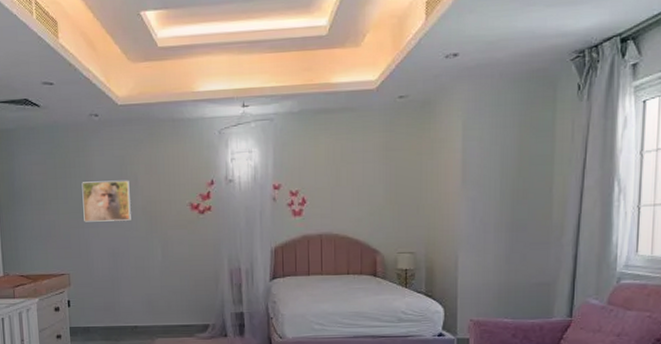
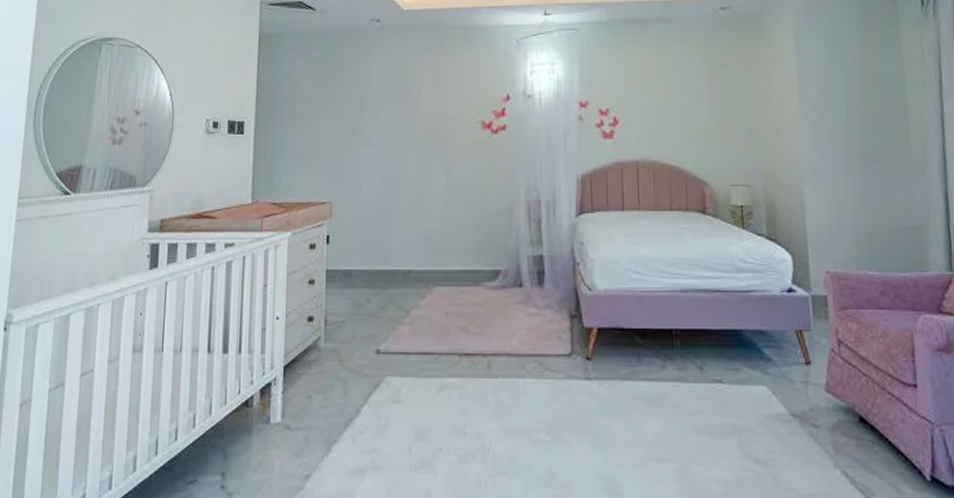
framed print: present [82,180,131,222] -> none [355,92,411,141]

